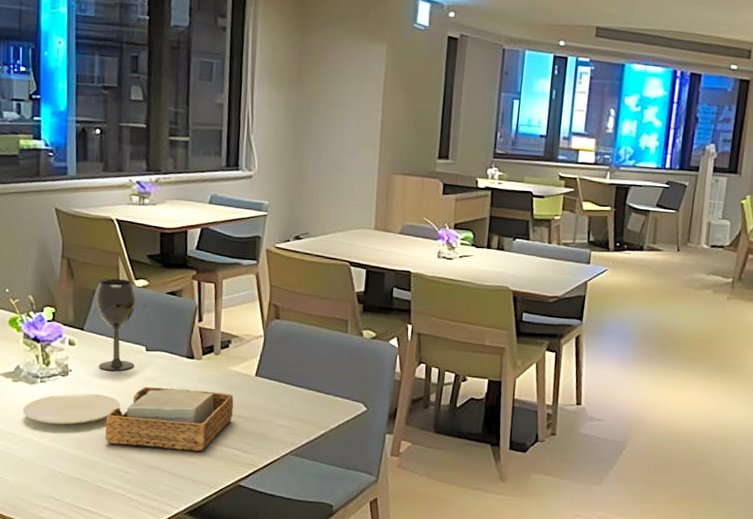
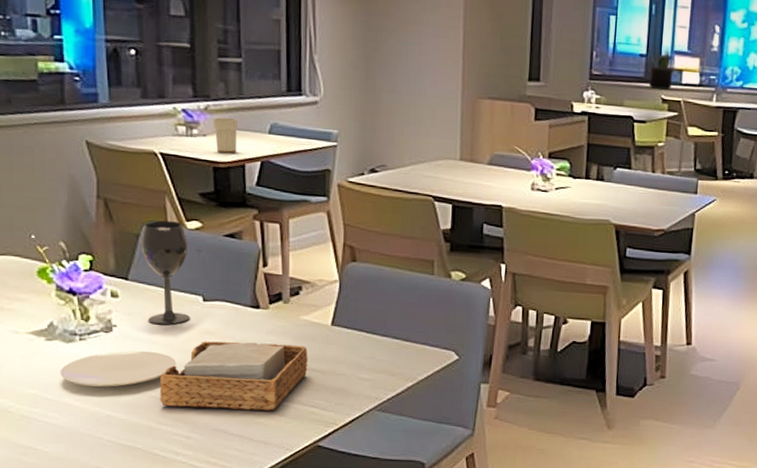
cup: none [162,189,183,221] -> present [214,117,238,154]
planter: none [548,130,571,168] -> present [649,48,674,90]

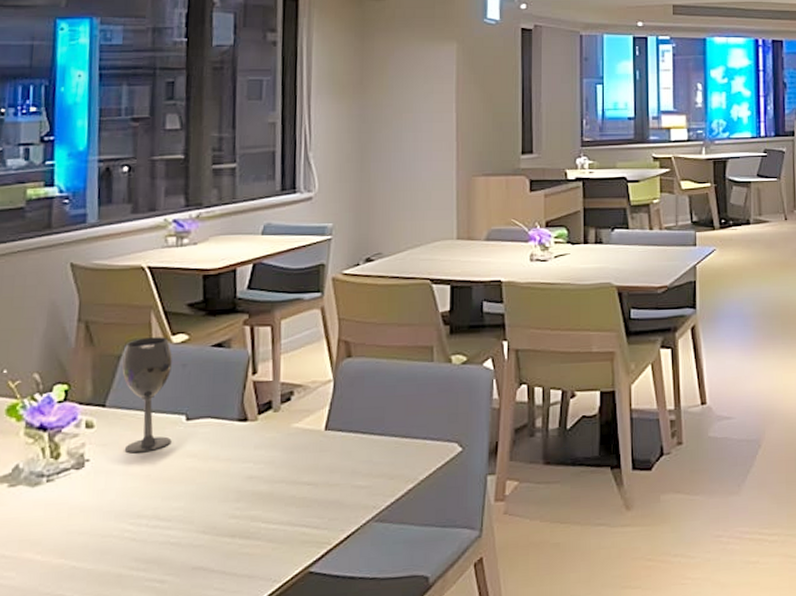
plate: present [60,350,176,387] -> none [21,484,153,535]
napkin holder: present [160,341,308,411] -> none [133,457,300,548]
cup: present [214,117,238,154] -> none [205,224,230,260]
planter: present [649,48,674,90] -> none [637,111,662,148]

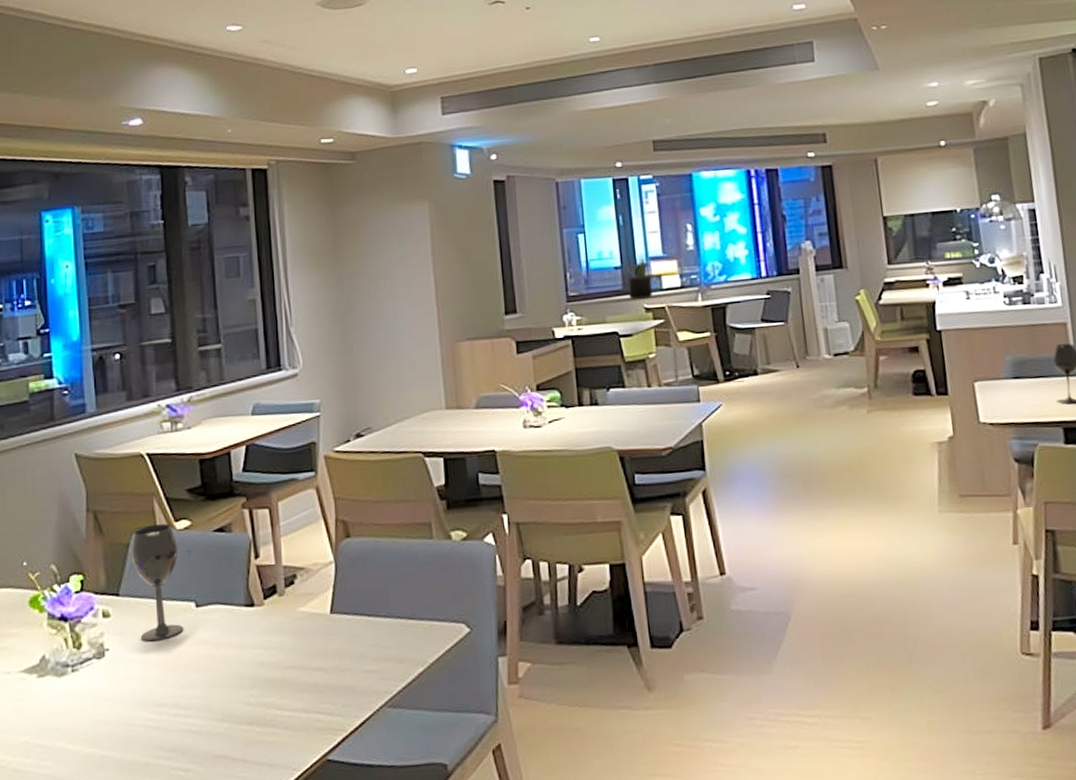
planter: none [637,111,662,148] -> present [623,257,652,299]

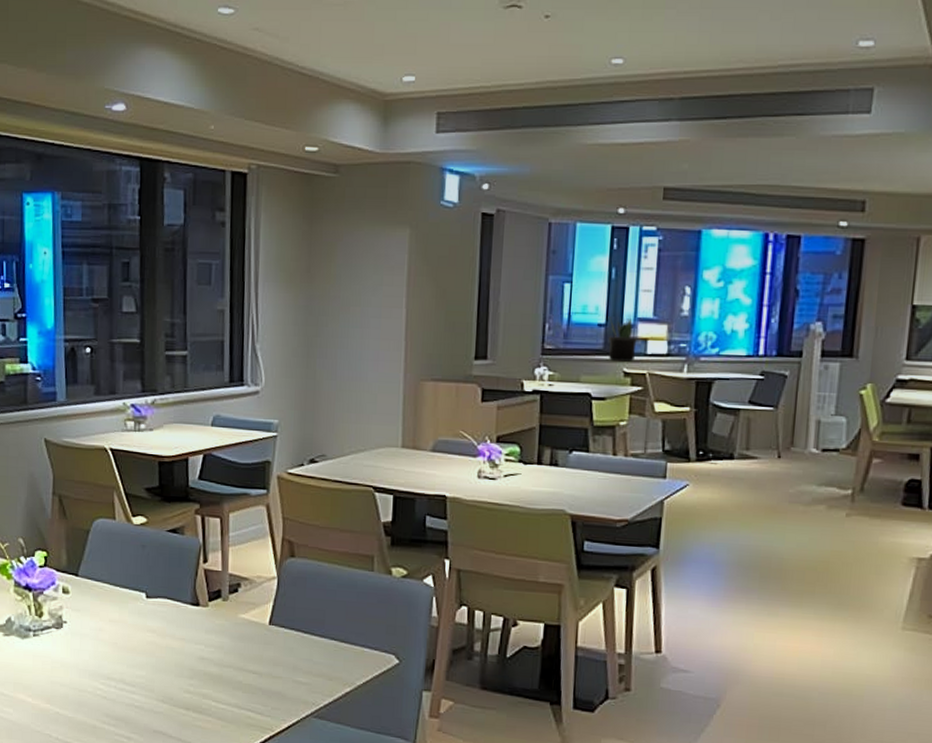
wine glass: present [131,523,184,642] -> none [91,516,134,622]

